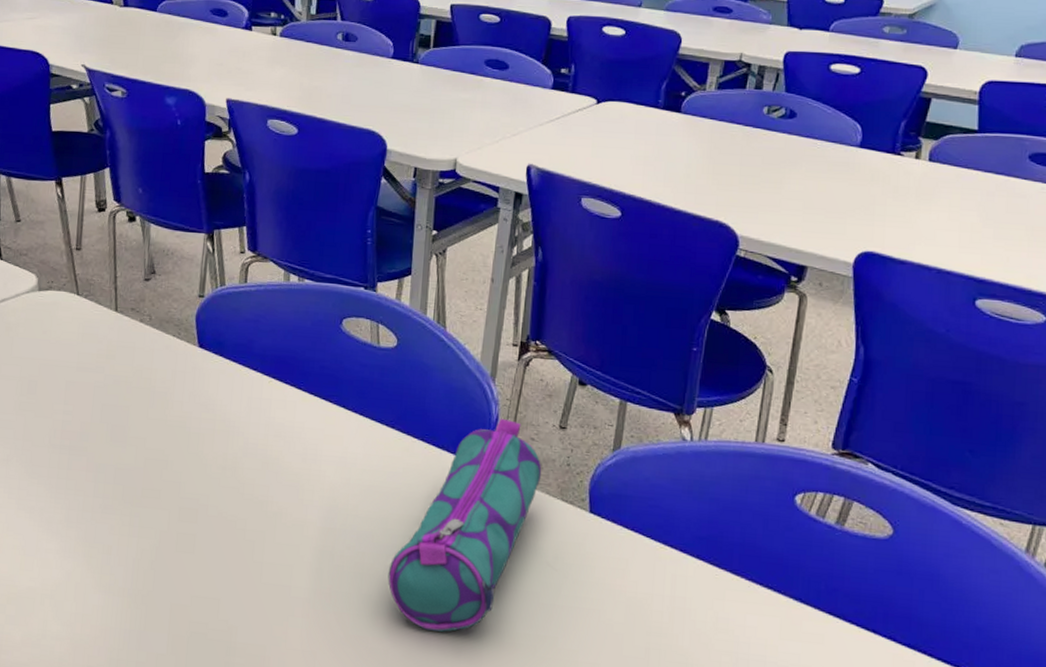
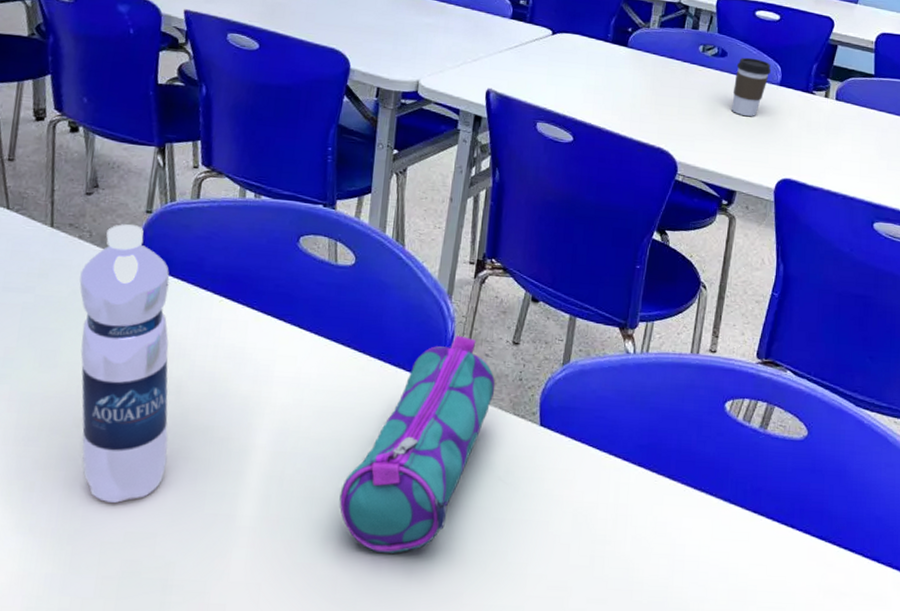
water bottle: none [142,308,227,569] -> present [79,224,170,503]
coffee cup: none [802,117,850,183] -> present [732,57,772,116]

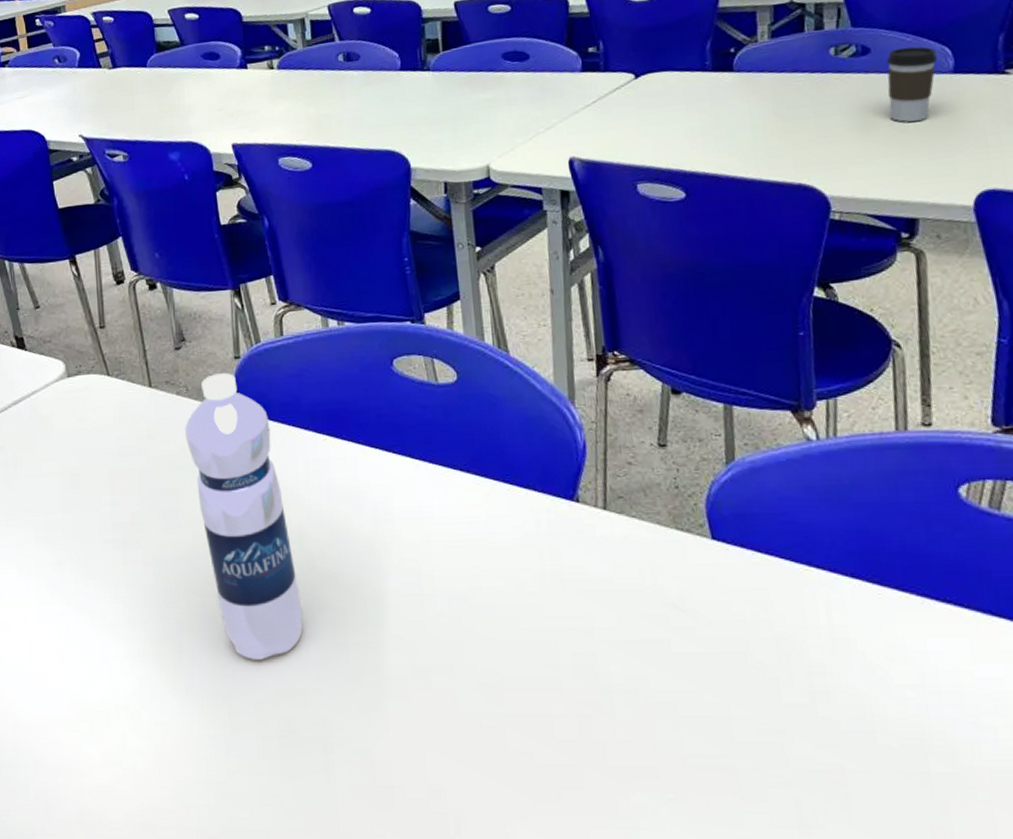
pencil case: present [339,335,496,553] -> none [490,444,648,699]

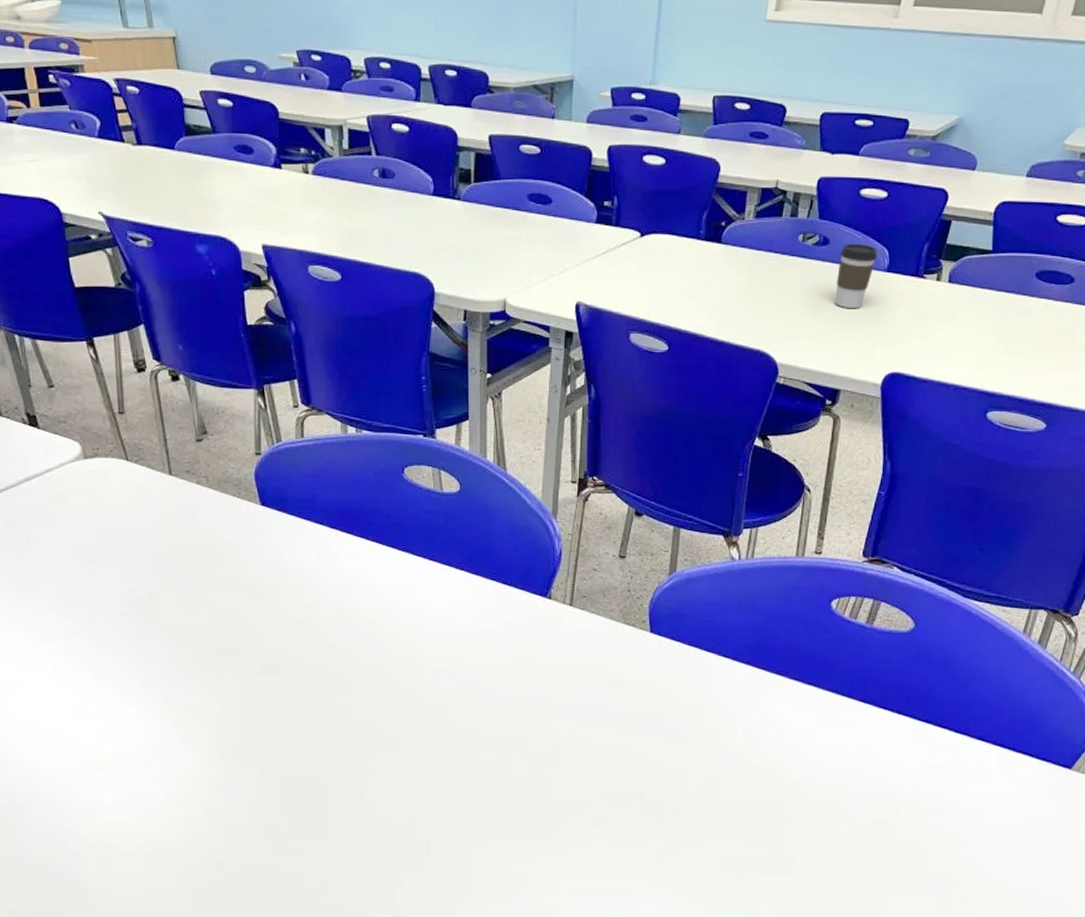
water bottle: present [185,373,303,660] -> none [204,467,308,719]

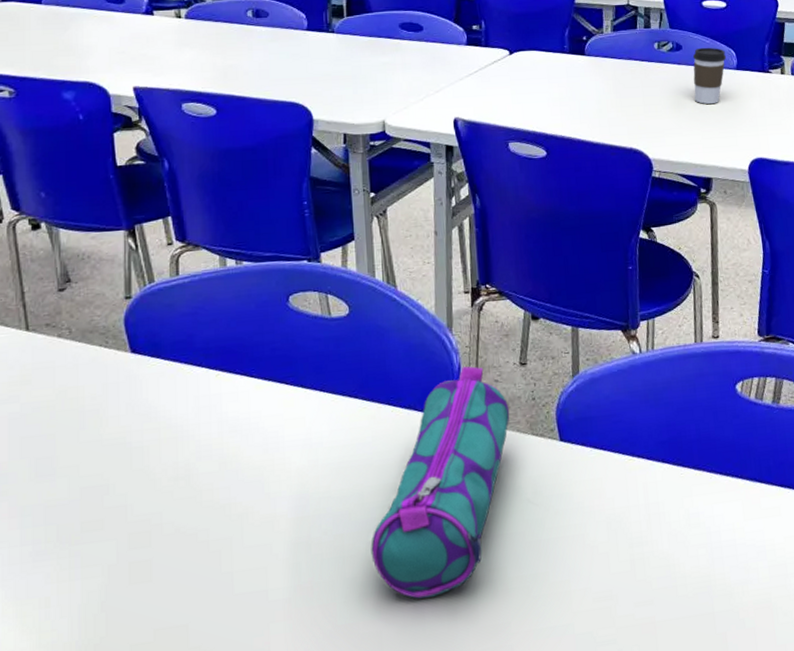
pencil case: none [468,552,605,752] -> present [371,366,510,599]

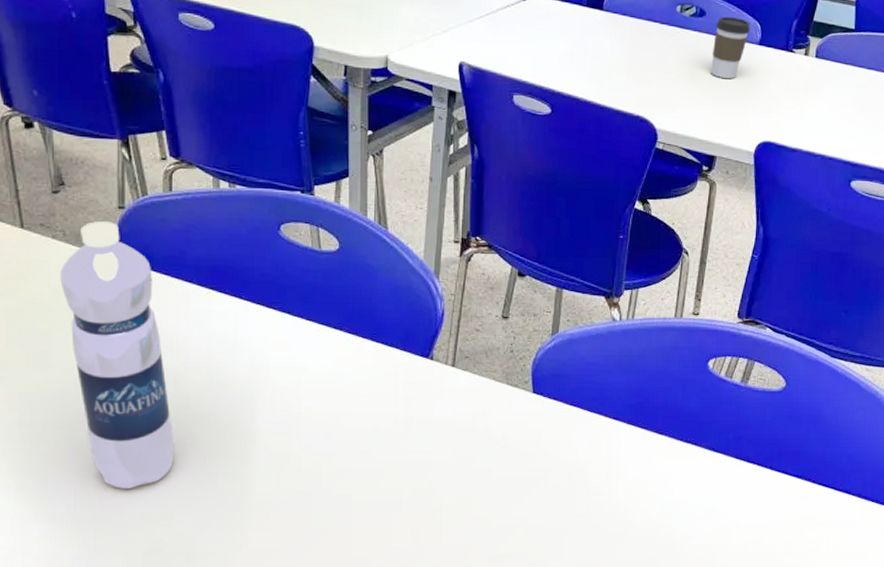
water bottle: none [66,313,187,603] -> present [60,221,174,488]
pencil case: present [371,366,510,599] -> none [346,312,488,516]

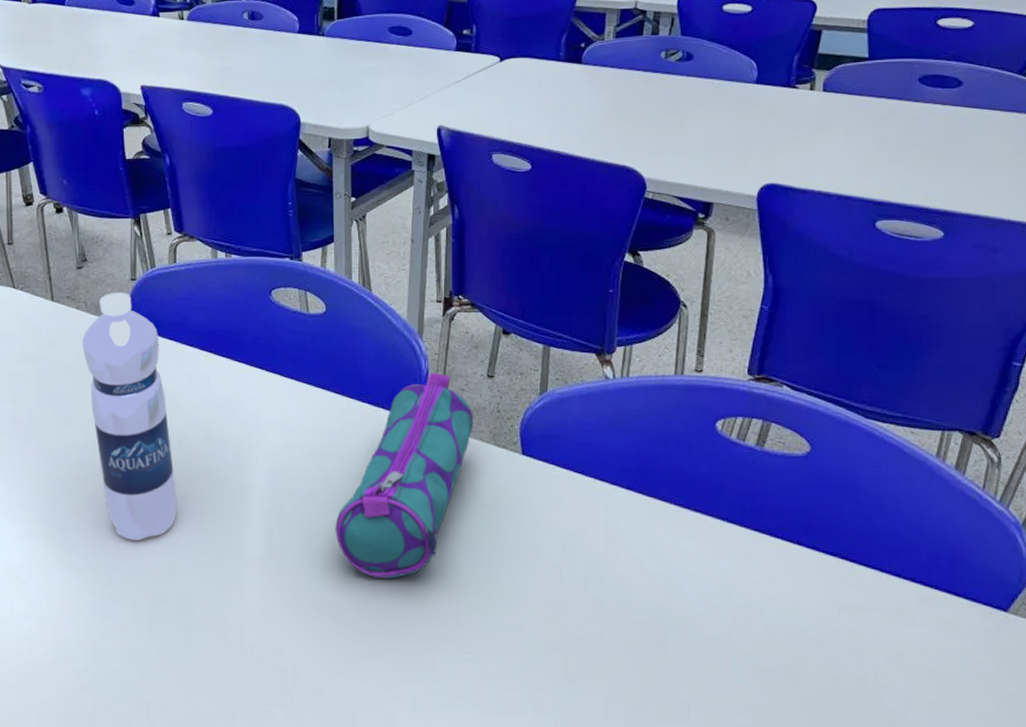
pencil case: none [346,312,488,516] -> present [335,372,474,579]
coffee cup: present [711,16,751,78] -> none [702,57,746,121]

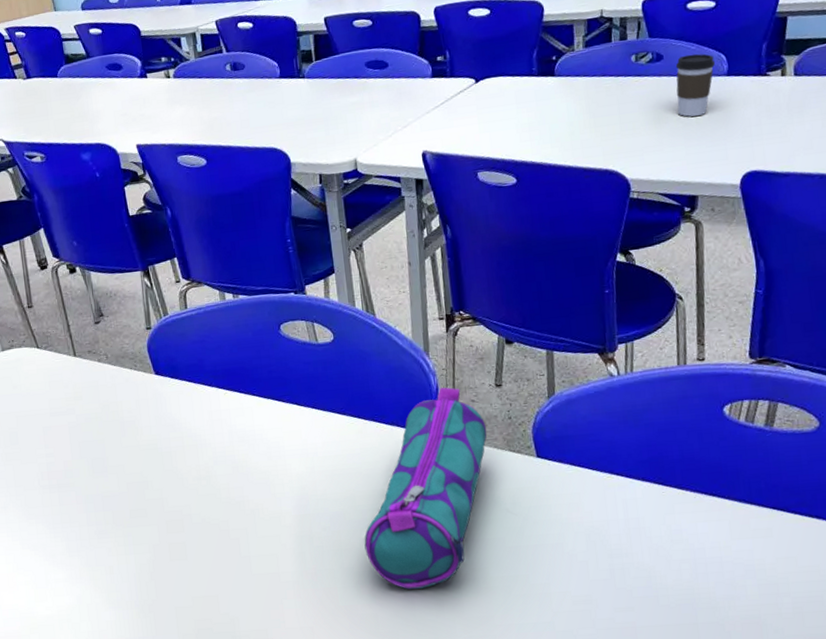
water bottle: present [82,293,177,540] -> none [106,342,213,575]
coffee cup: none [702,57,746,121] -> present [675,54,716,117]

